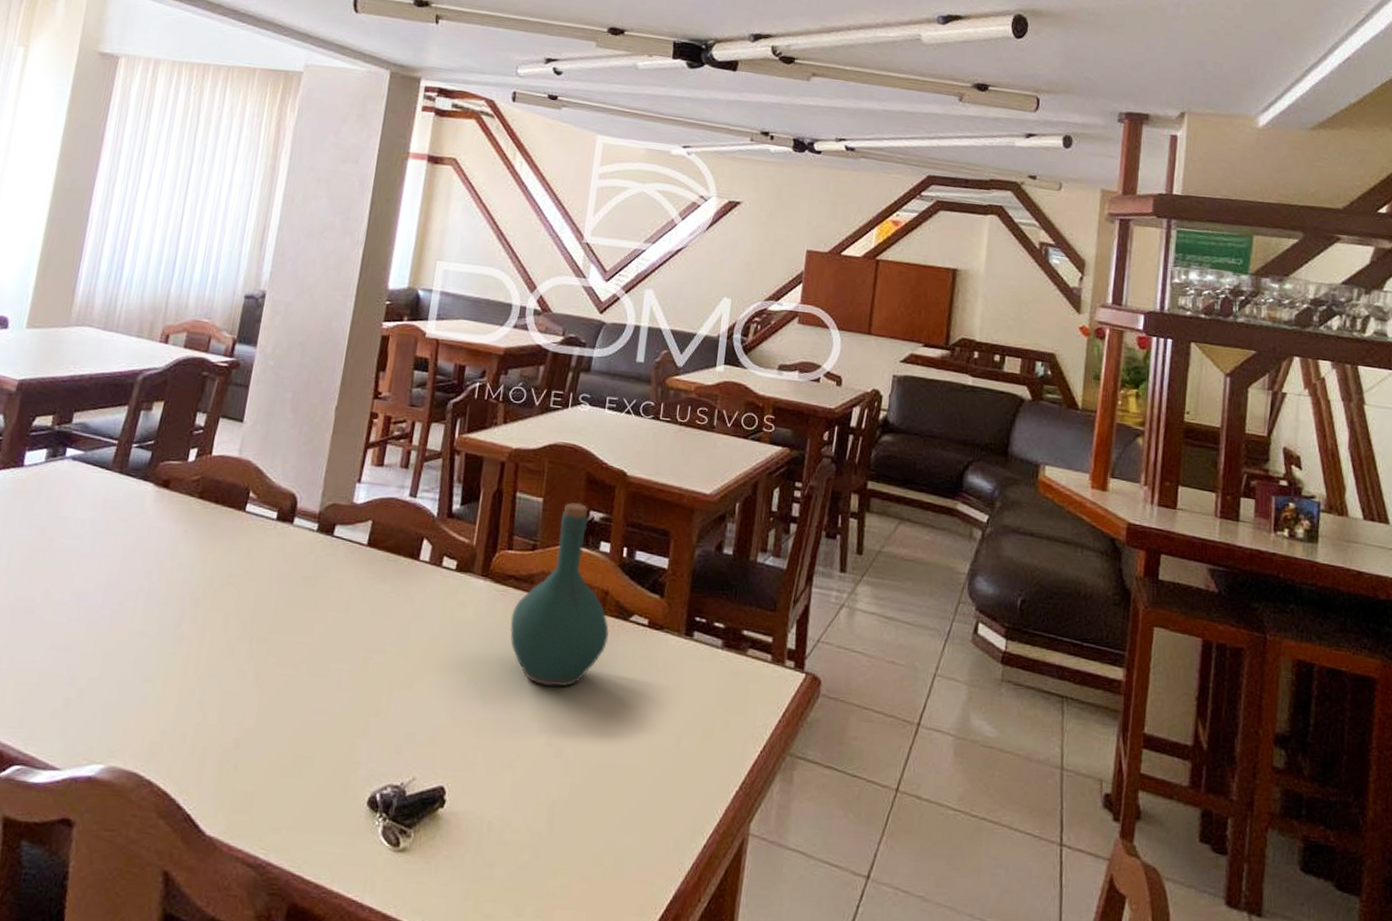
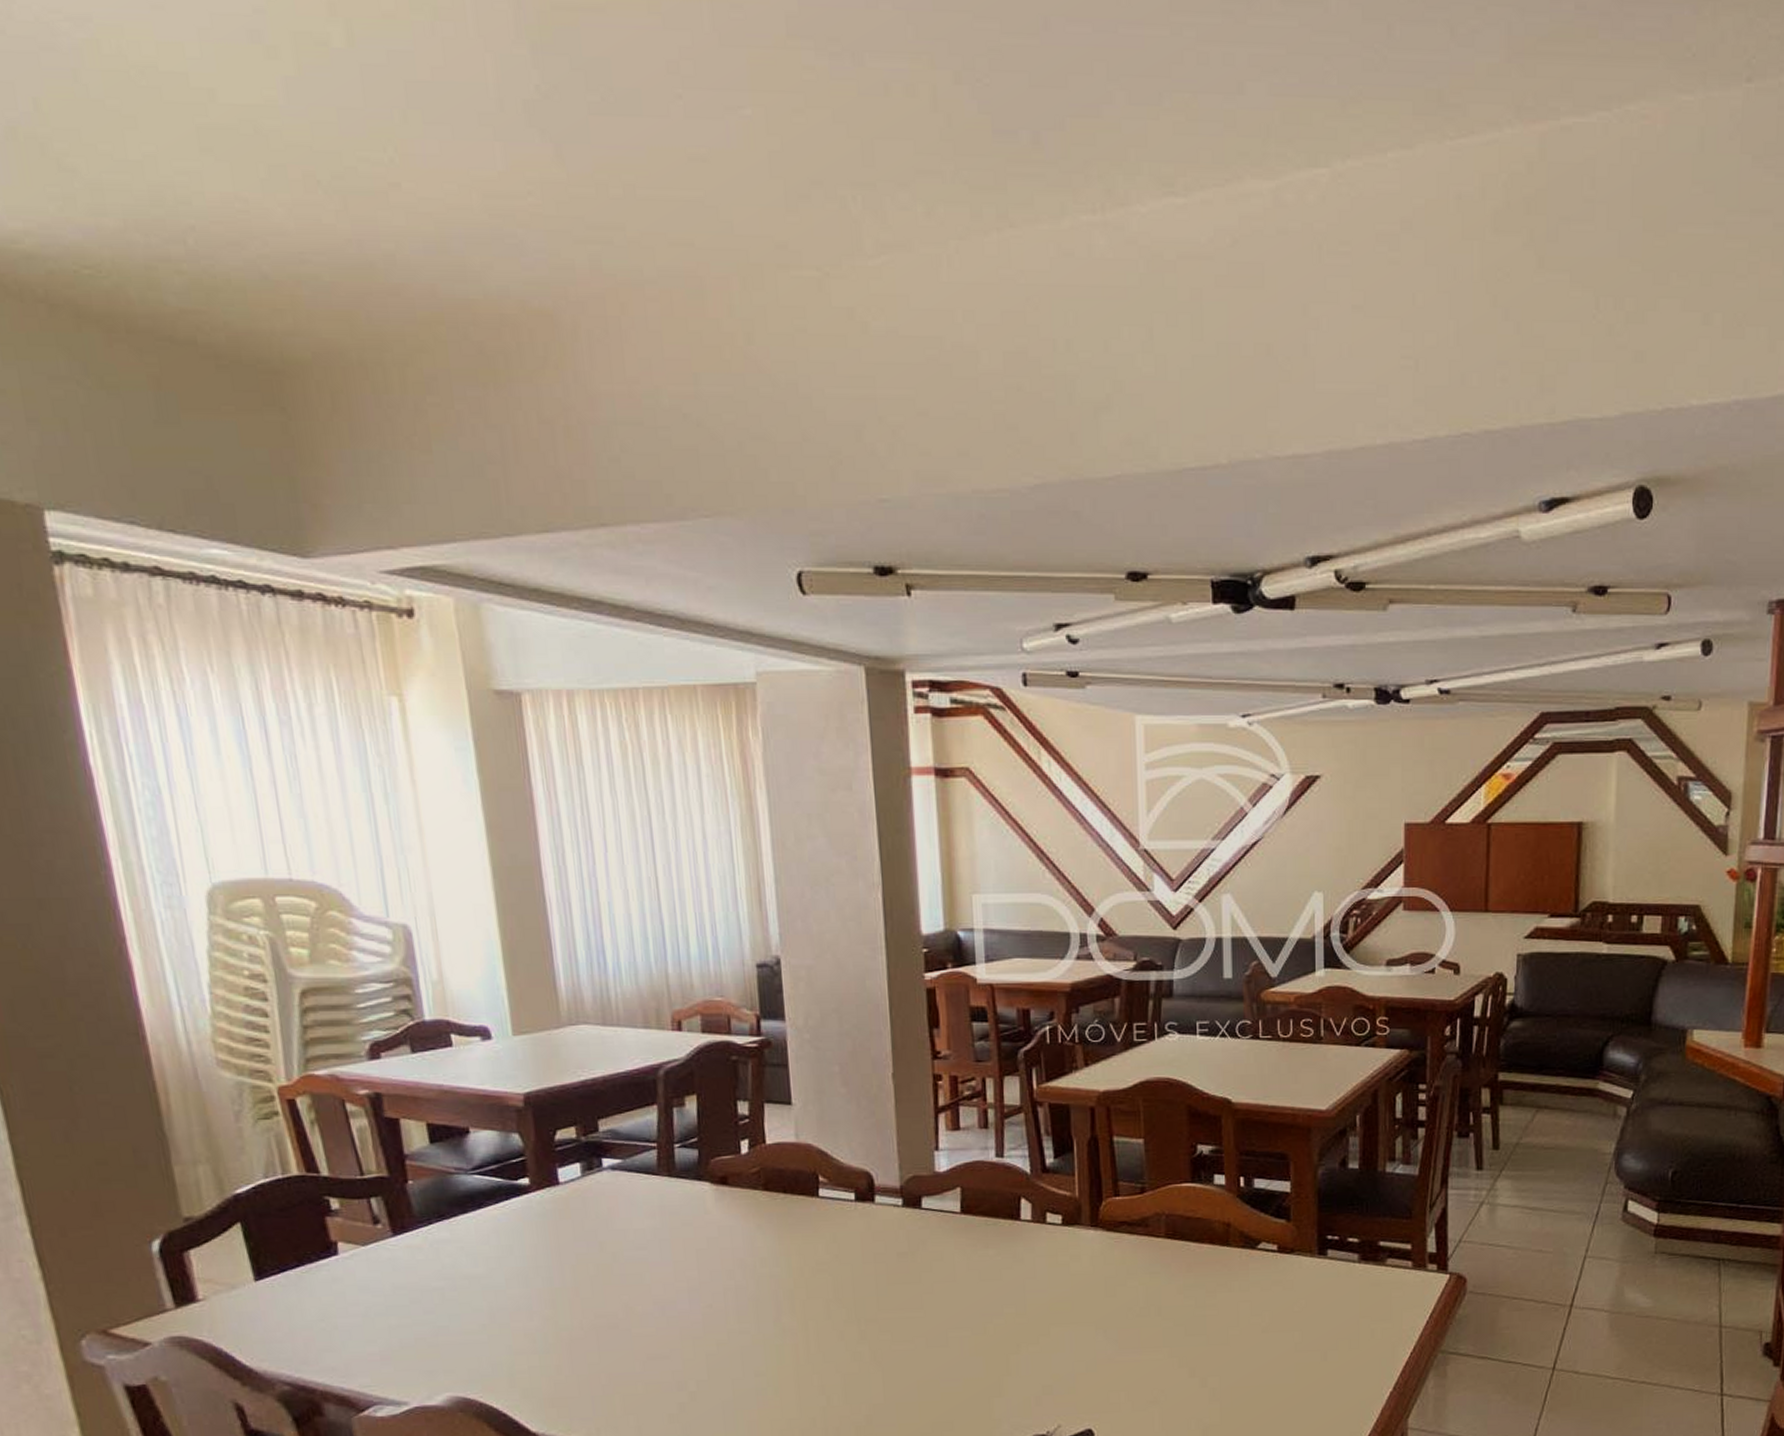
bottle: present [510,502,609,687] -> none [1130,1137,1237,1324]

